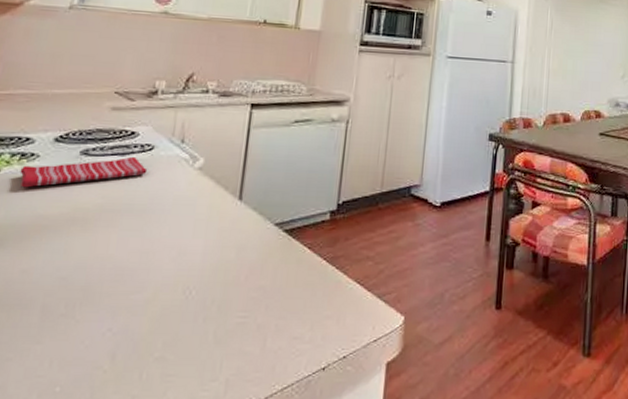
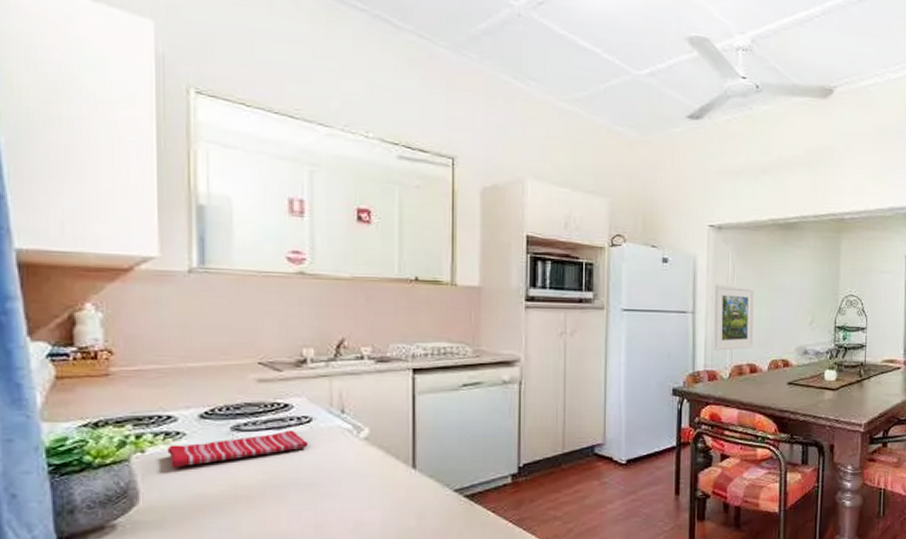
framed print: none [530,37,570,100] -> present [714,284,754,351]

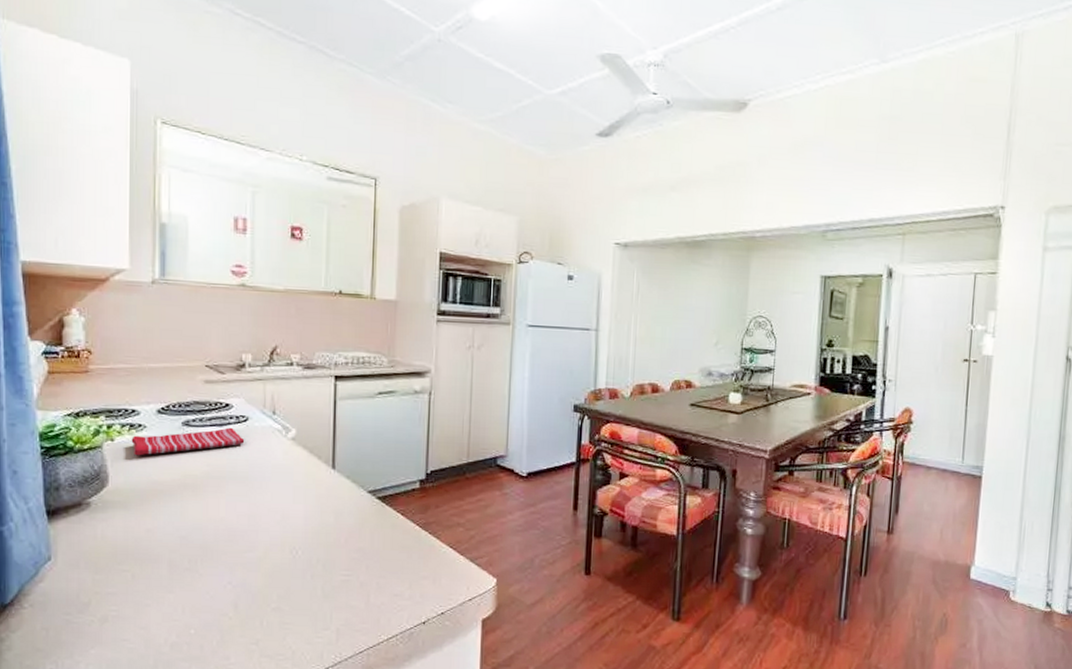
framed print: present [714,284,754,351] -> none [616,302,658,369]

